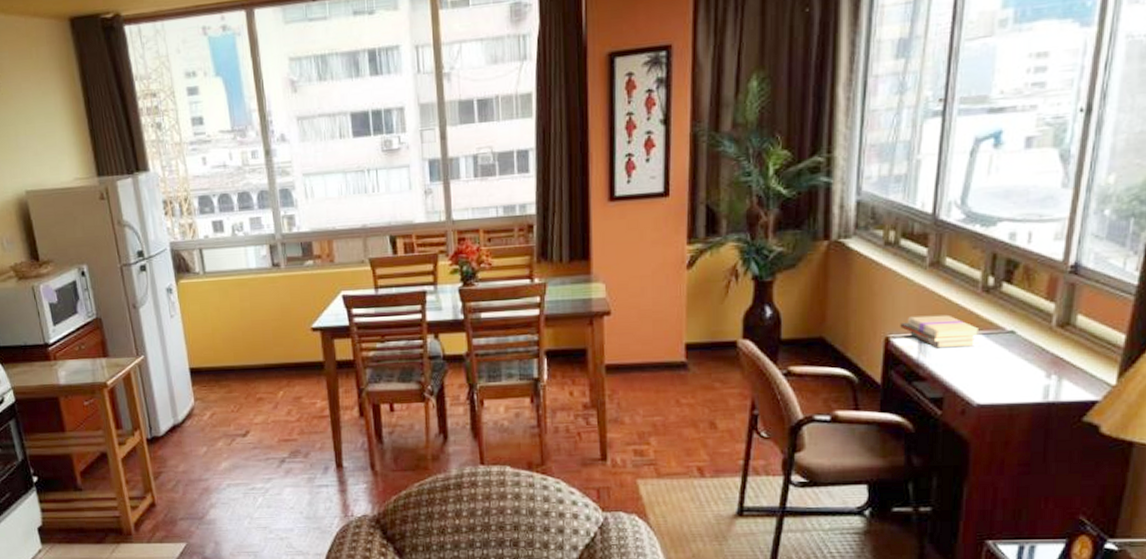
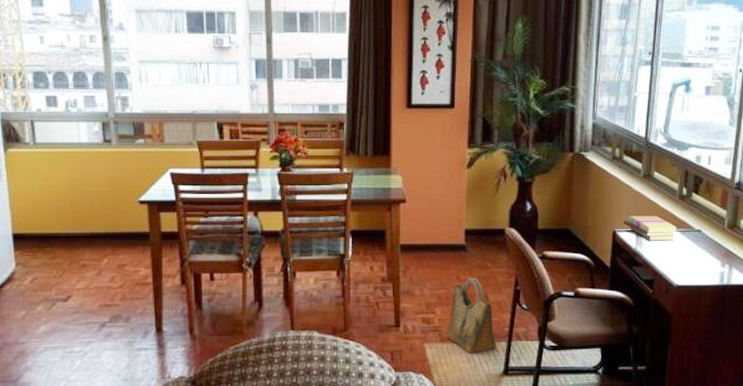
grocery bag: none [662,401,728,491] -> present [445,278,497,354]

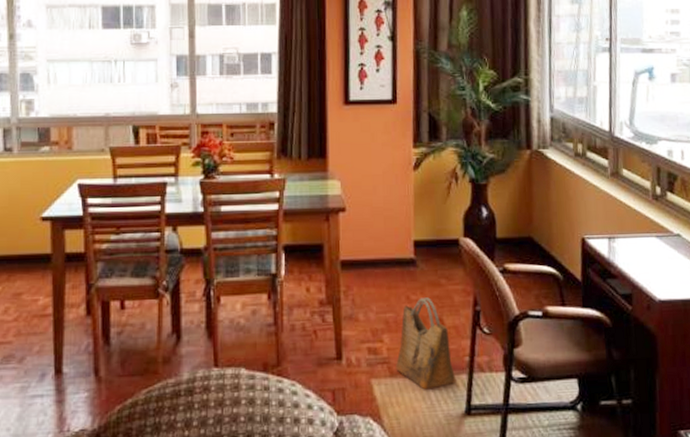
books: present [623,215,677,241] -> none [592,218,653,249]

